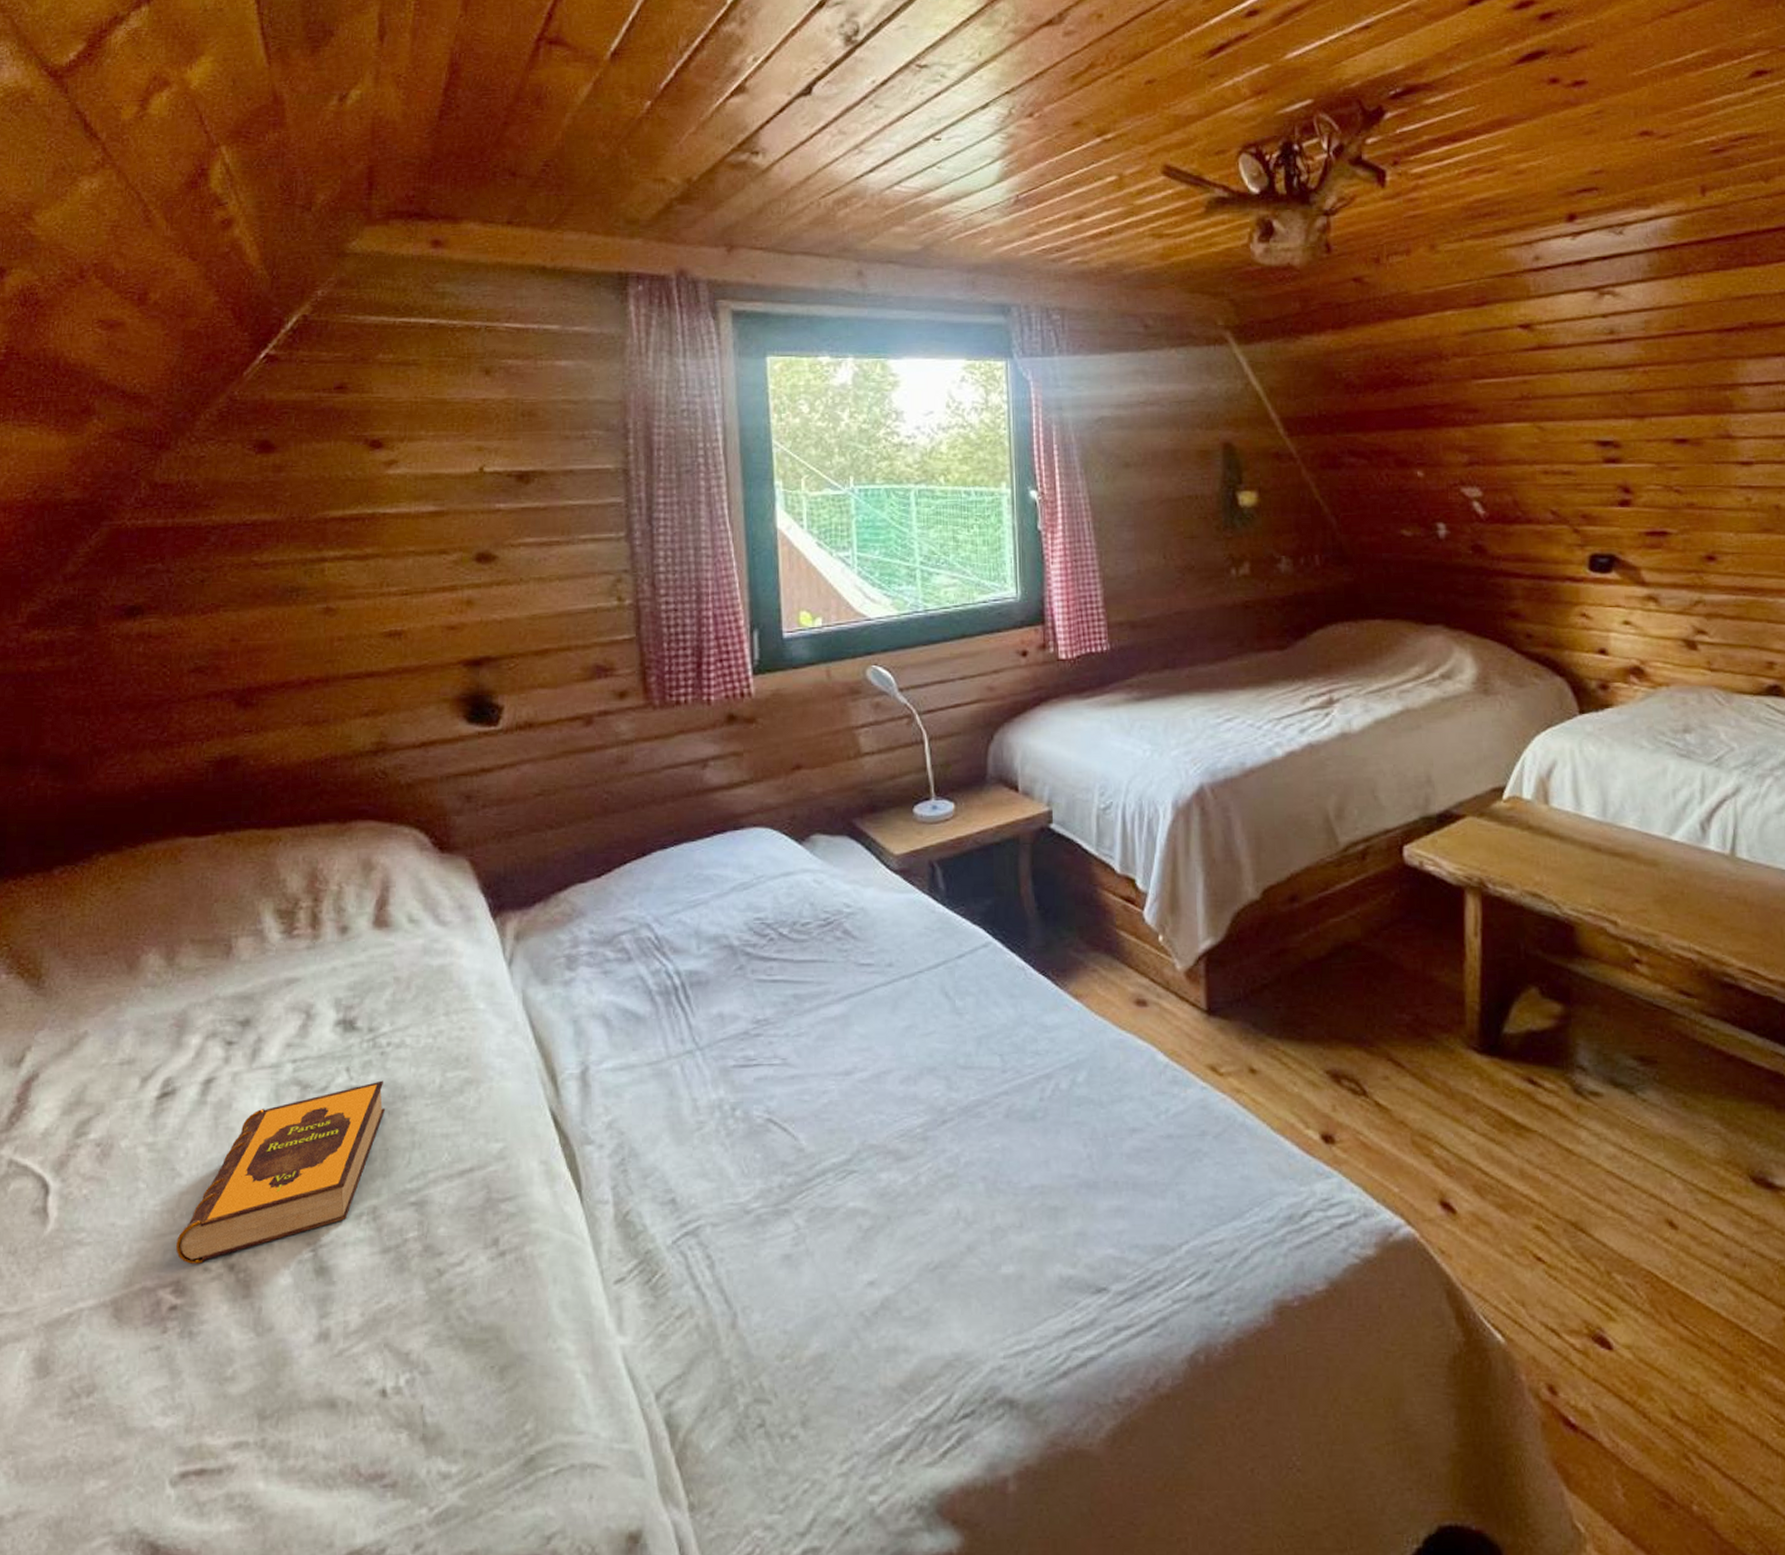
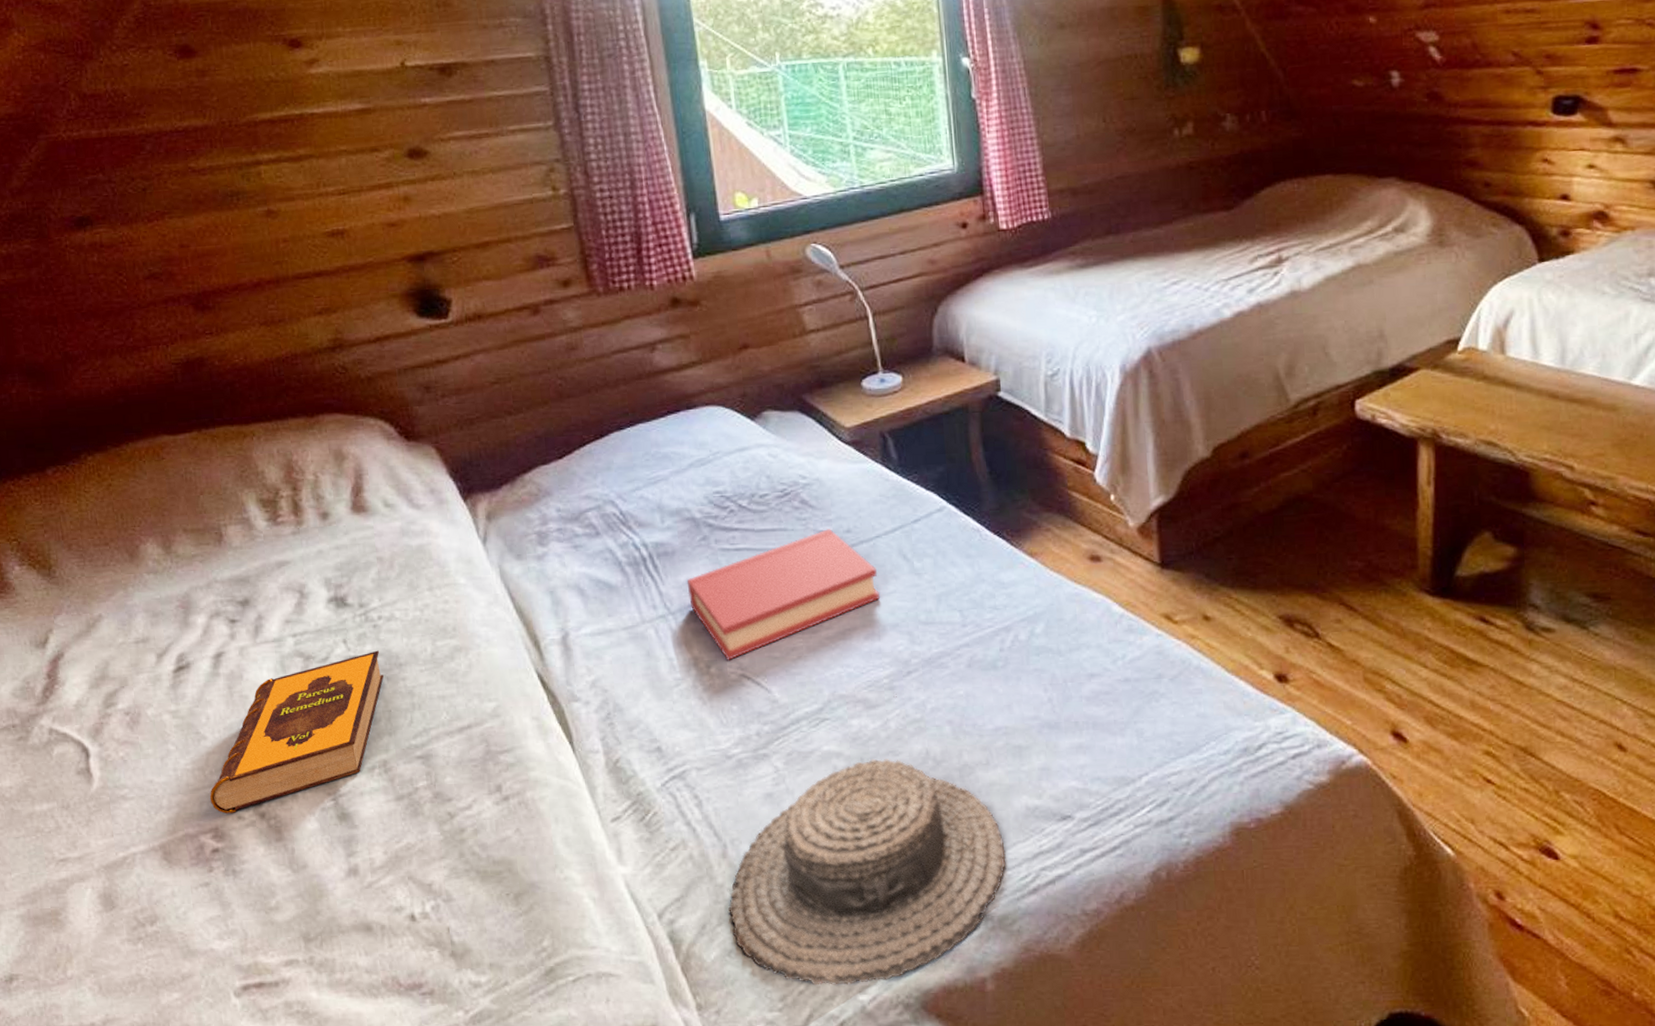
hardback book: none [718,962,918,1103] -> present [686,529,880,660]
boater hat: none [733,1145,1035,1483] -> present [728,694,1005,986]

